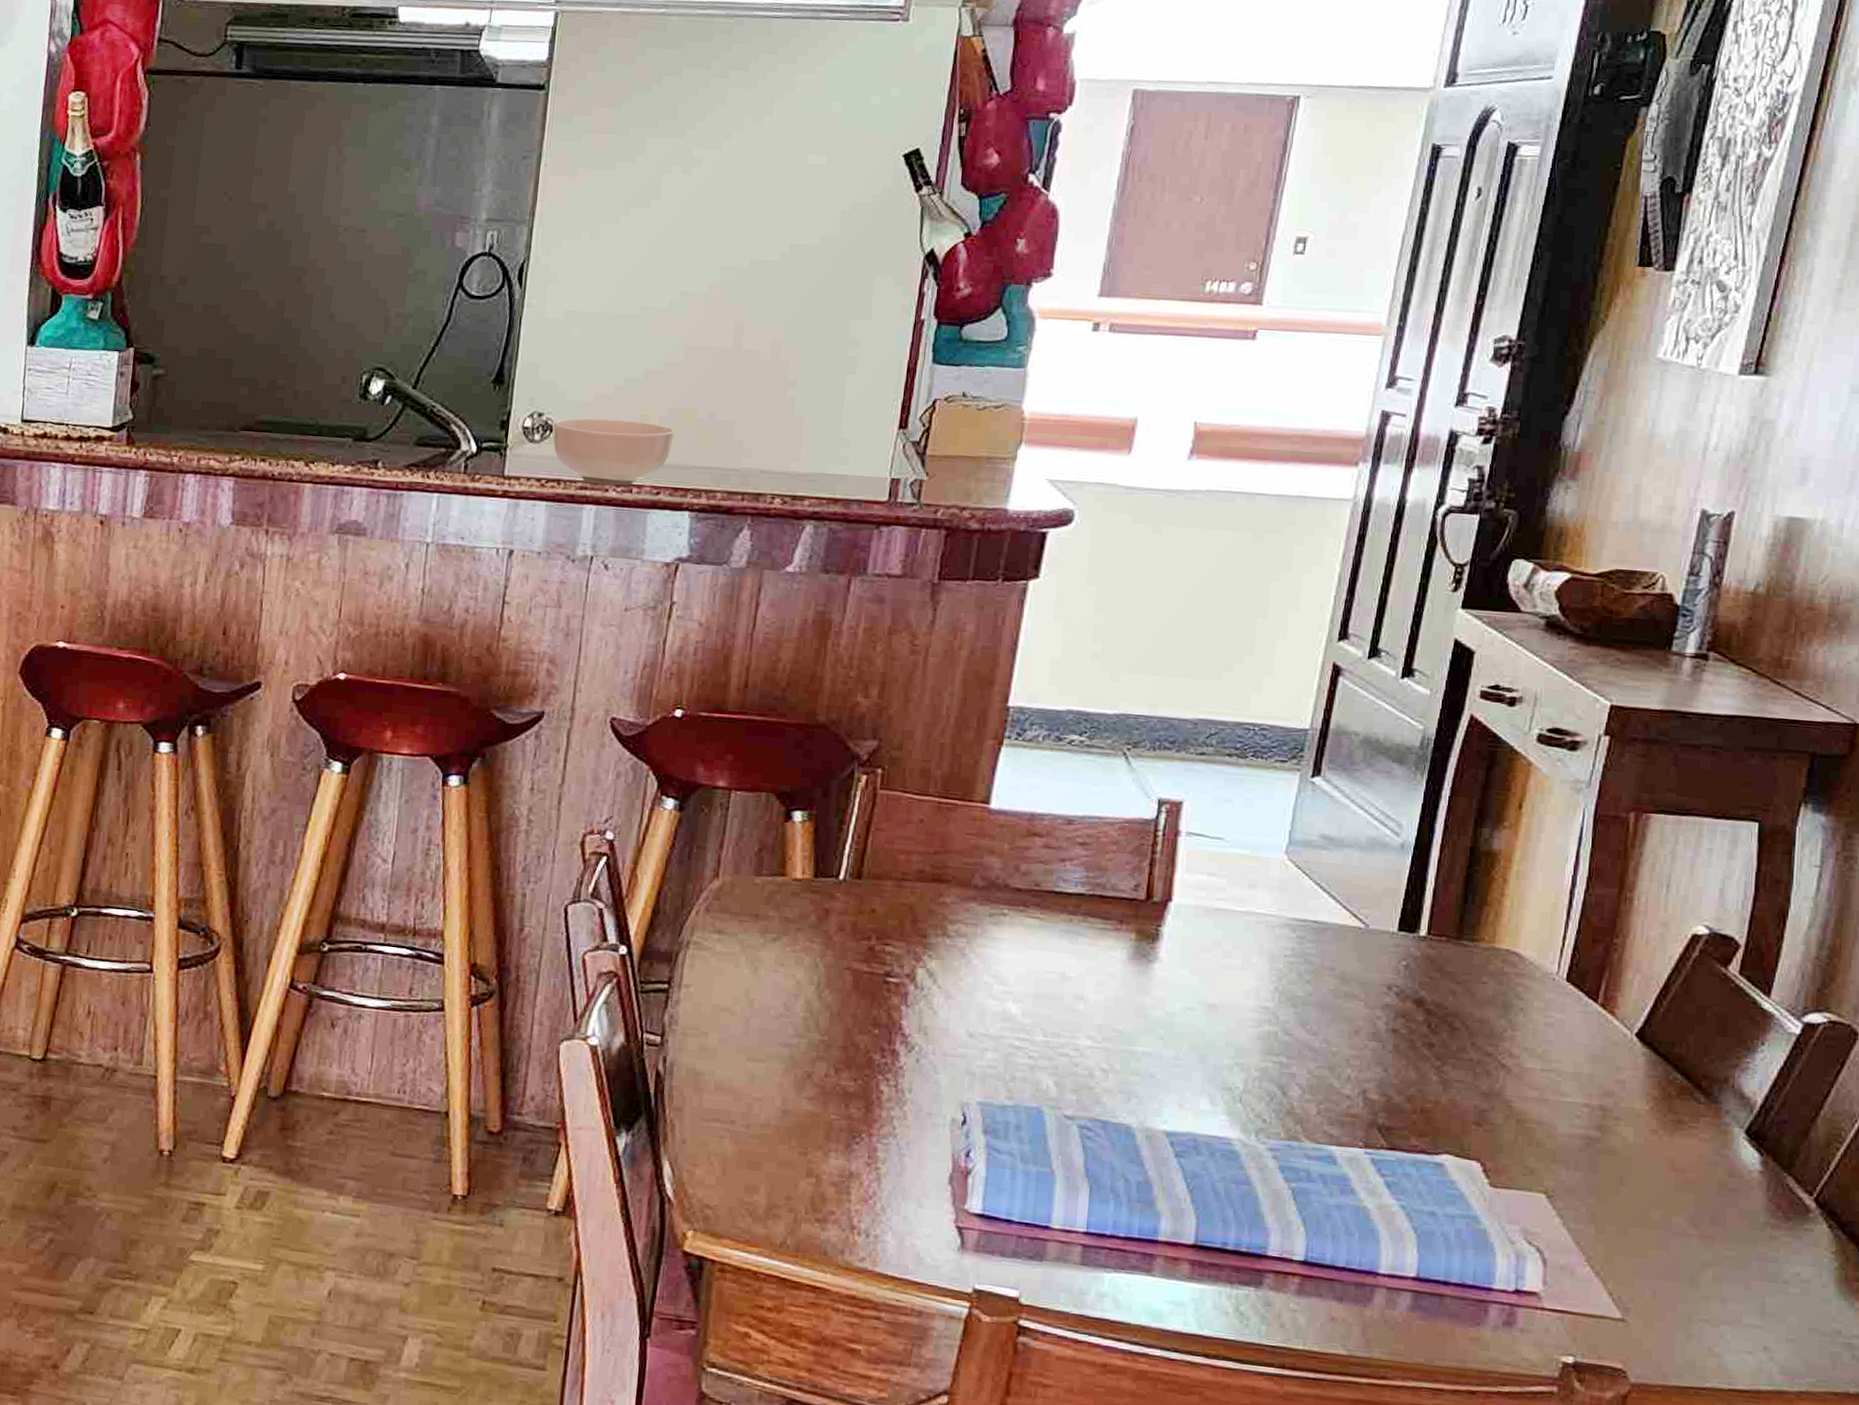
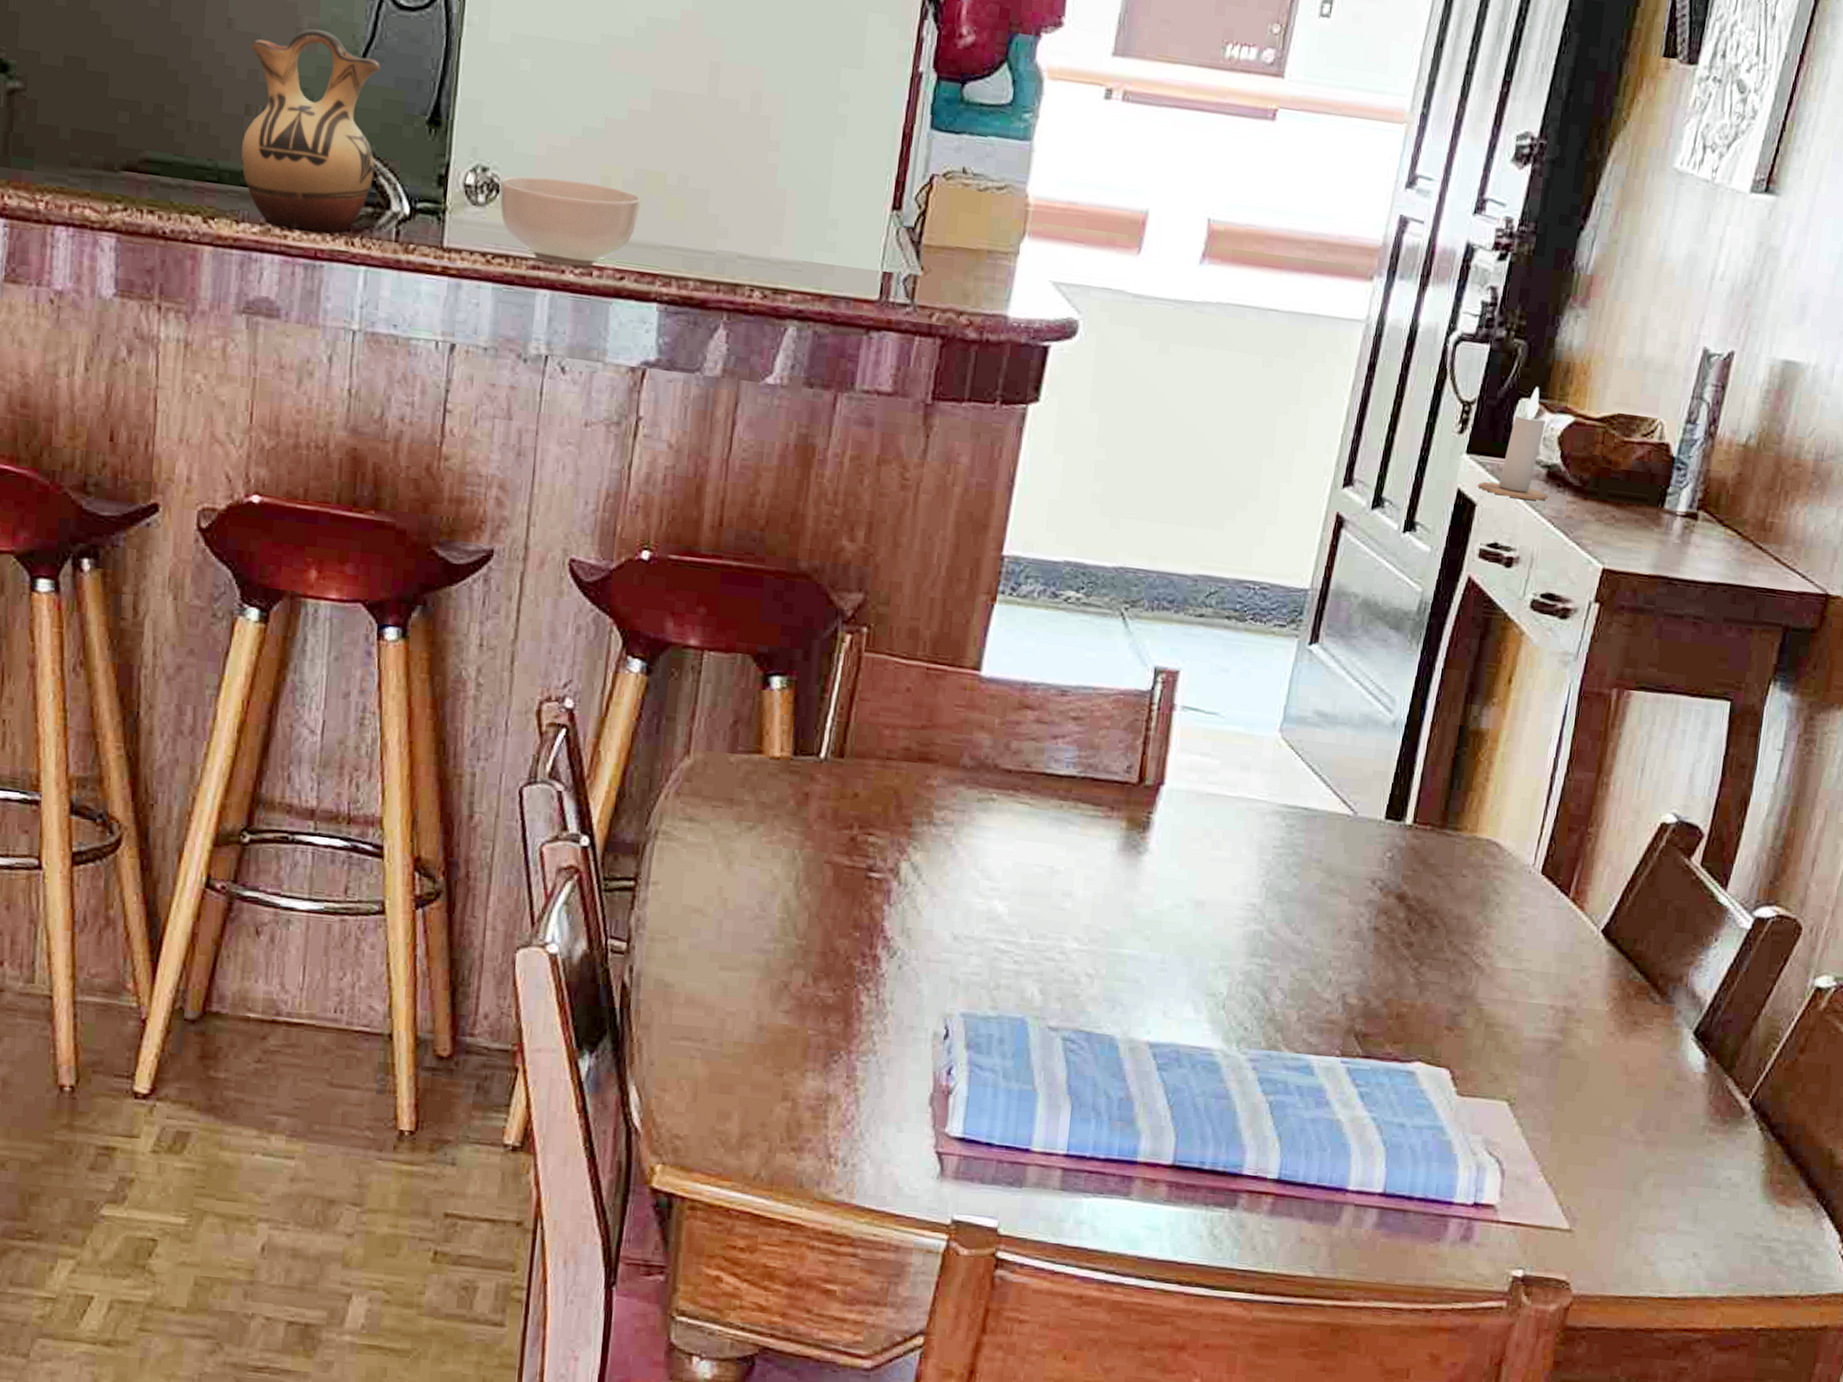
ceramic pitcher: none [337,317,455,470] -> present [241,29,381,234]
candle: none [1475,549,1549,647] -> present [1478,387,1548,501]

